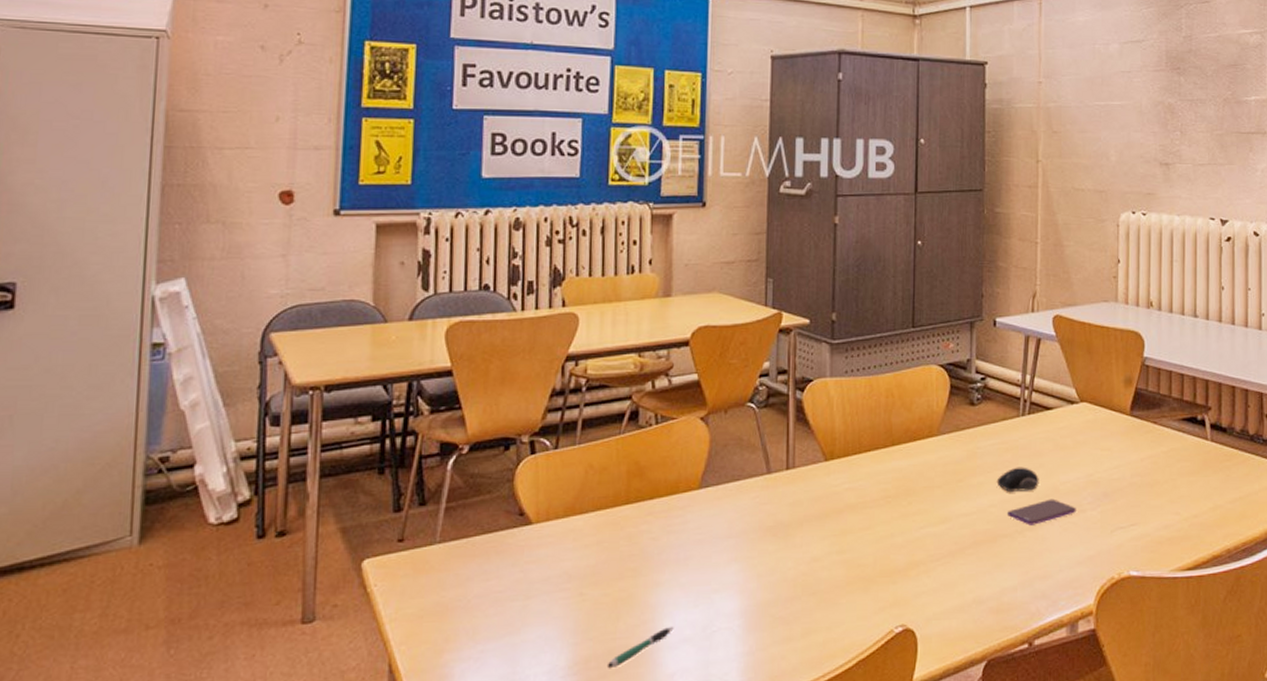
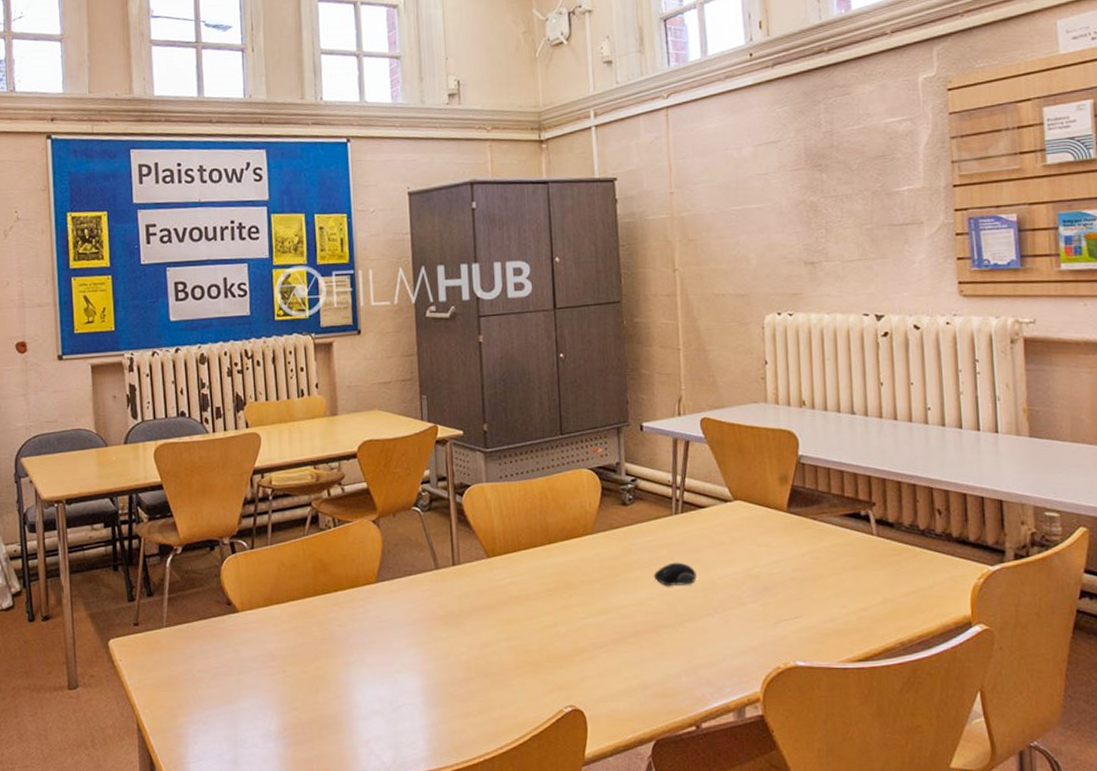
pen: present [607,626,674,669] -> none [311,700,365,735]
smartphone: present [1006,498,1076,525] -> none [666,592,737,617]

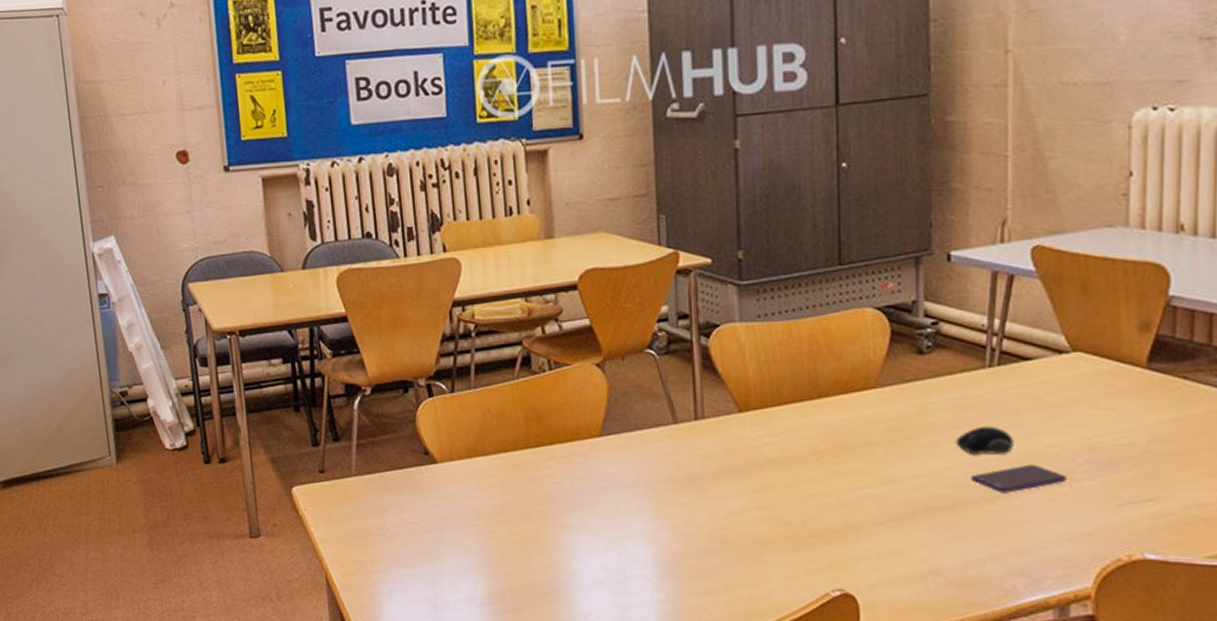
smartphone: none [666,592,737,617] -> present [970,464,1067,493]

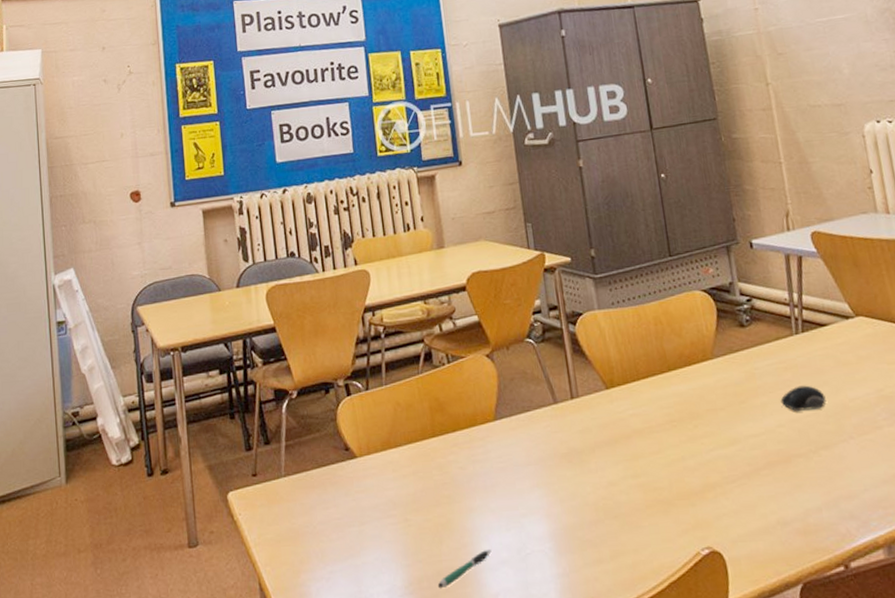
pen: none [522,568,586,603] -> present [437,548,492,589]
smartphone: present [970,464,1067,493] -> none [797,416,872,444]

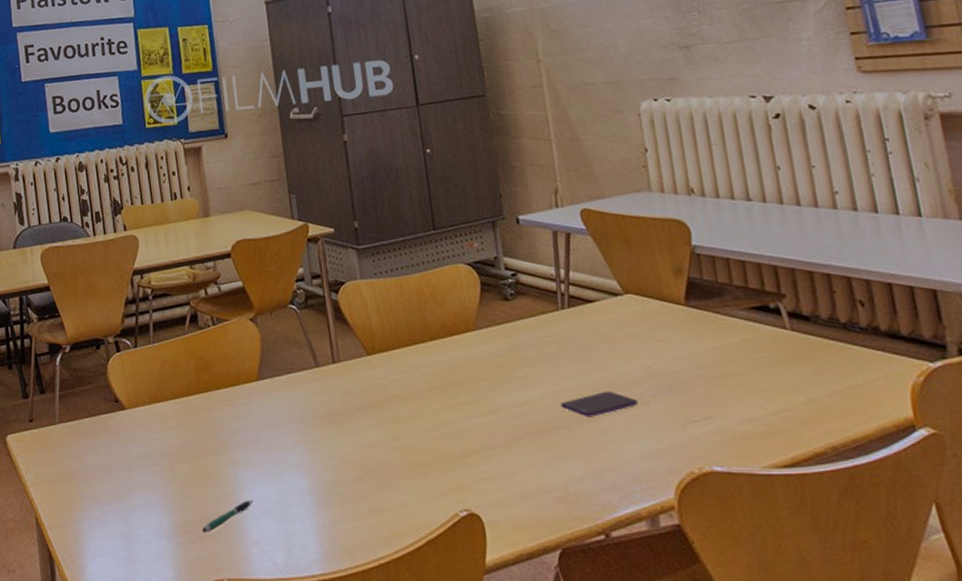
computer mouse: present [780,385,826,411] -> none [543,359,591,384]
smartphone: none [797,416,872,444] -> present [560,391,638,417]

